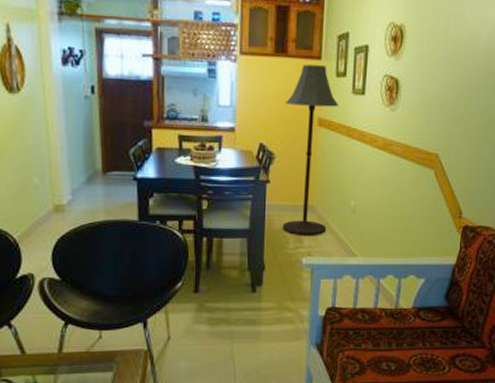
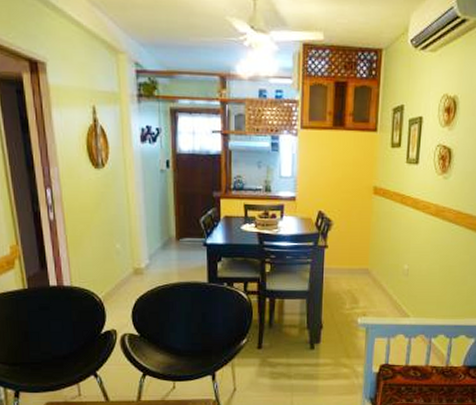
floor lamp: present [283,64,339,237] -> none [339,136,394,298]

